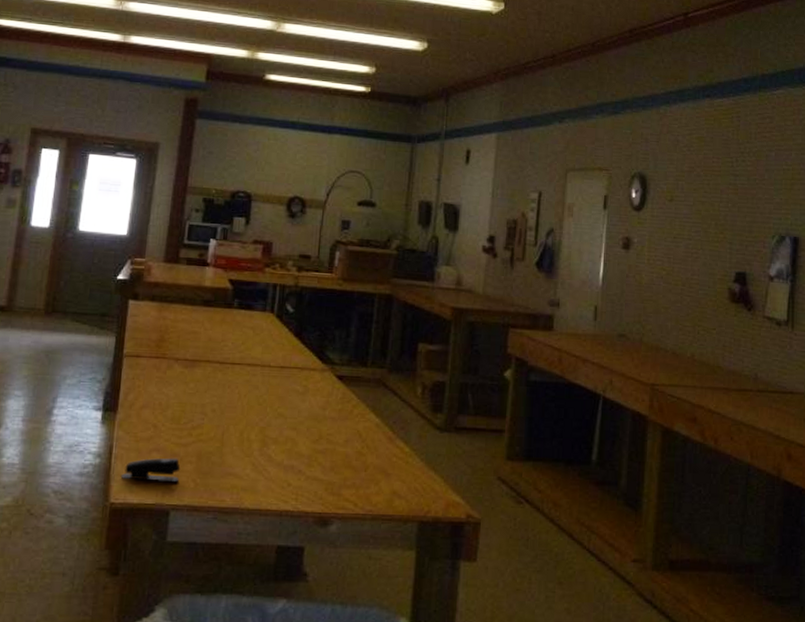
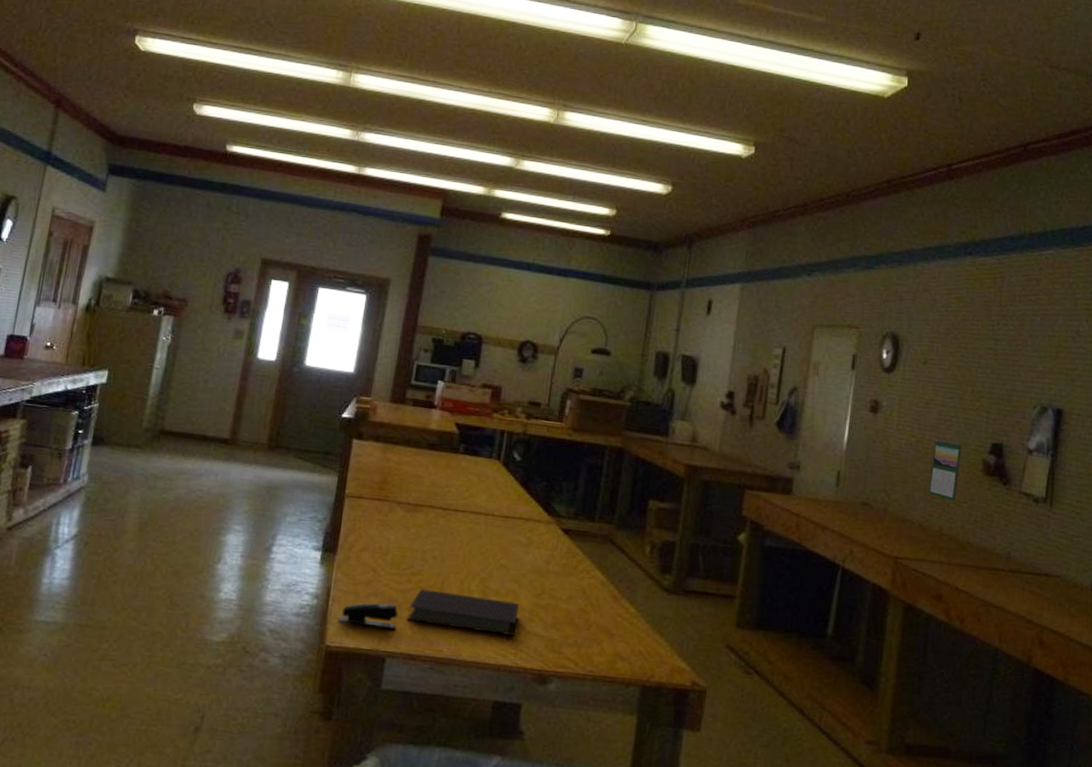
notebook: none [190,441,298,481] -> present [407,589,519,636]
calendar: none [680,271,709,329] -> present [928,439,962,502]

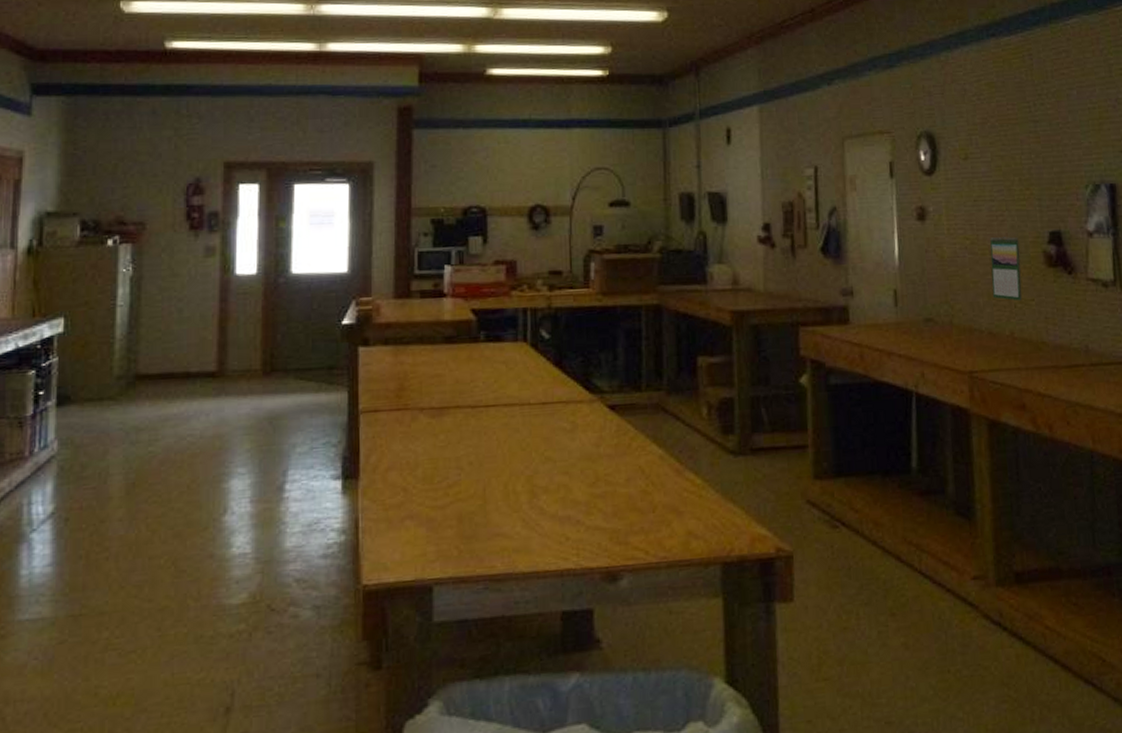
stapler: present [337,602,399,628] -> none [371,523,440,557]
notebook: present [407,589,519,636] -> none [450,496,574,540]

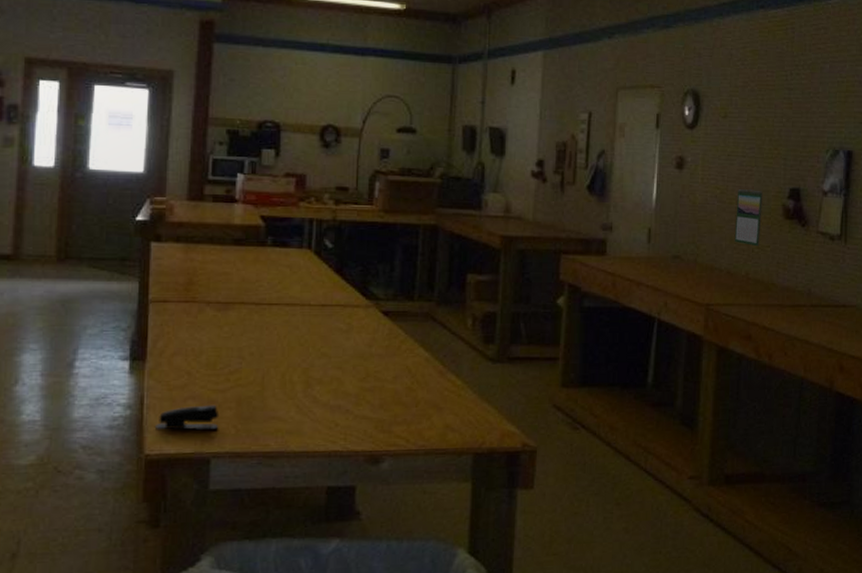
stapler: none [371,523,440,557] -> present [154,404,220,431]

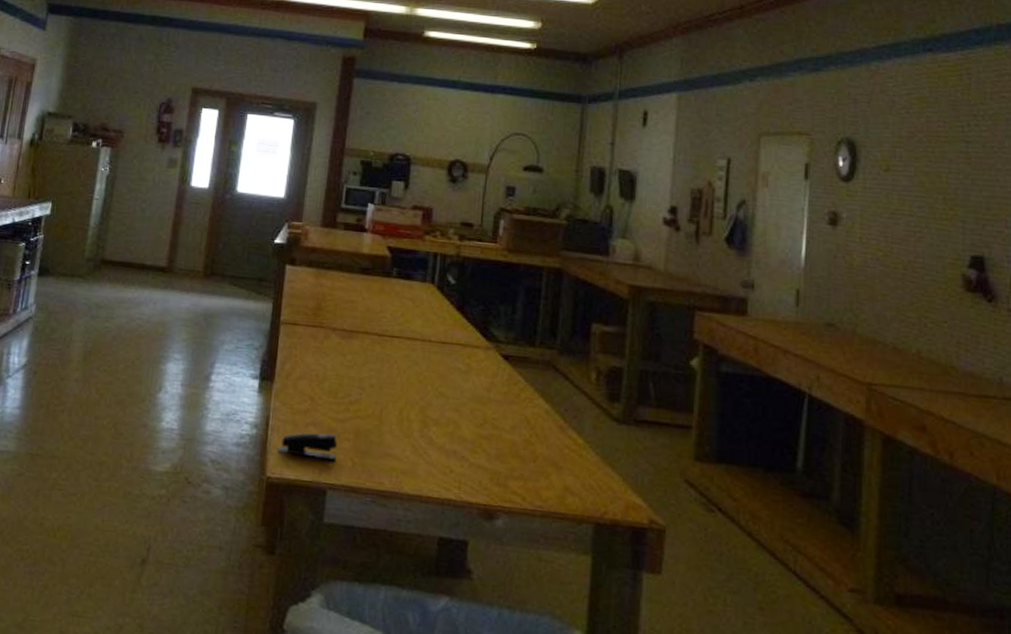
calendar: present [734,189,763,247] -> none [901,253,936,321]

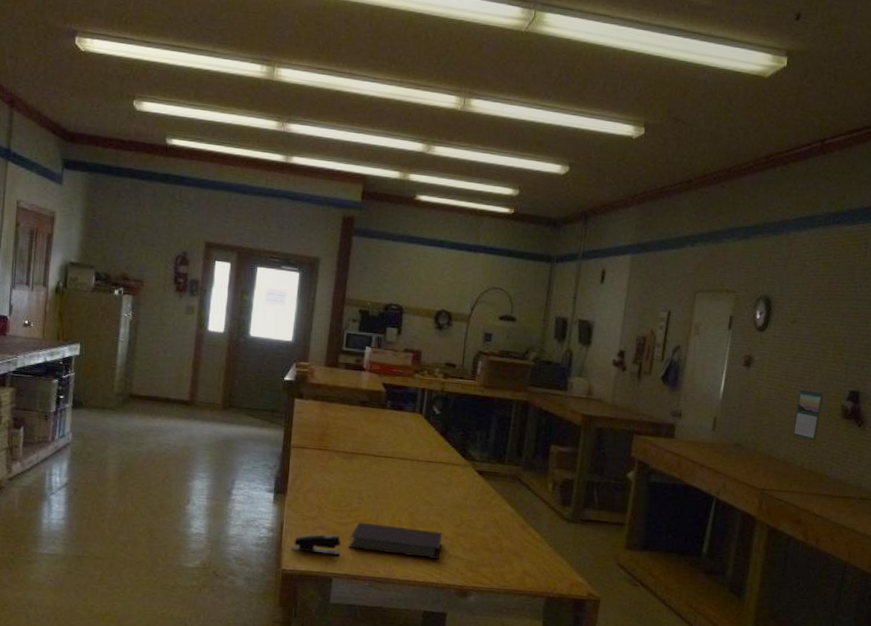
notebook: none [347,418,460,468] -> present [349,522,442,559]
calendar: none [901,253,936,321] -> present [792,388,824,442]

